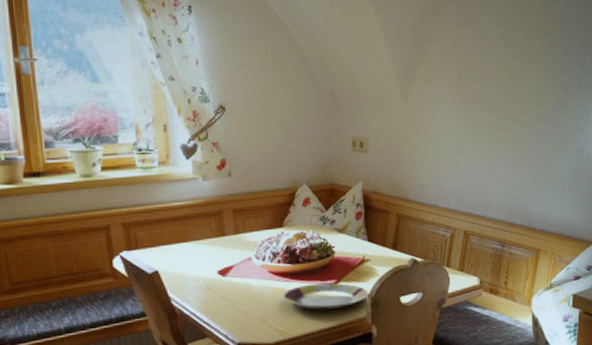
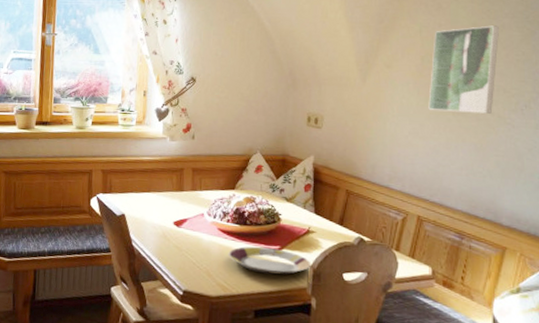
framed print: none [467,37,525,126] -> present [428,25,499,114]

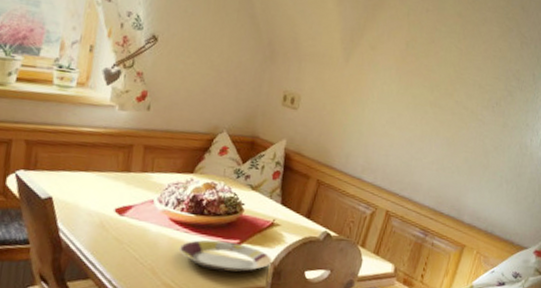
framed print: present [428,25,499,114] -> none [408,15,482,108]

